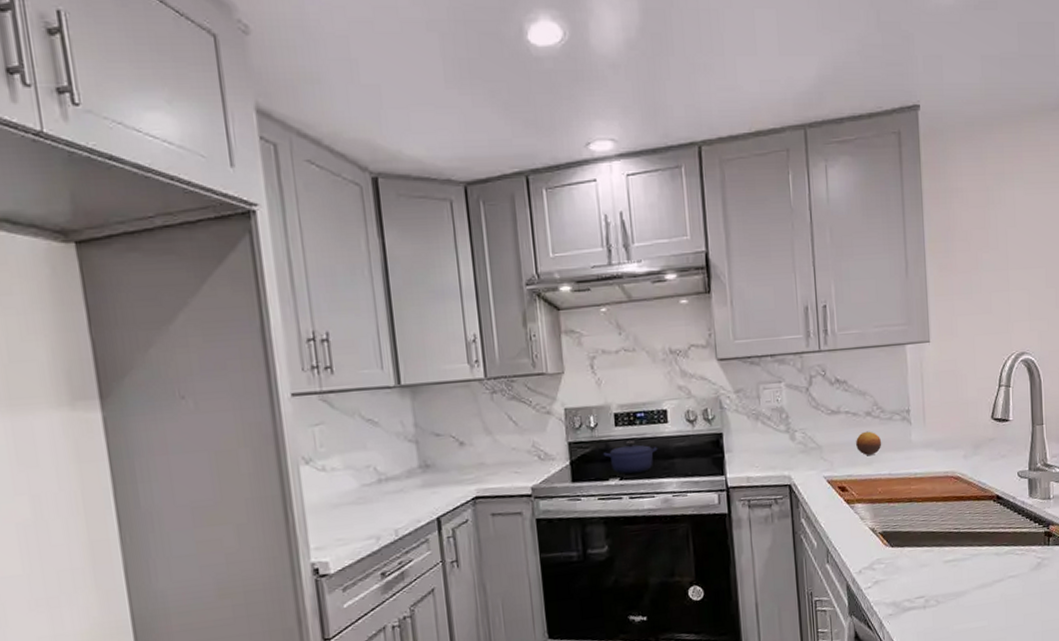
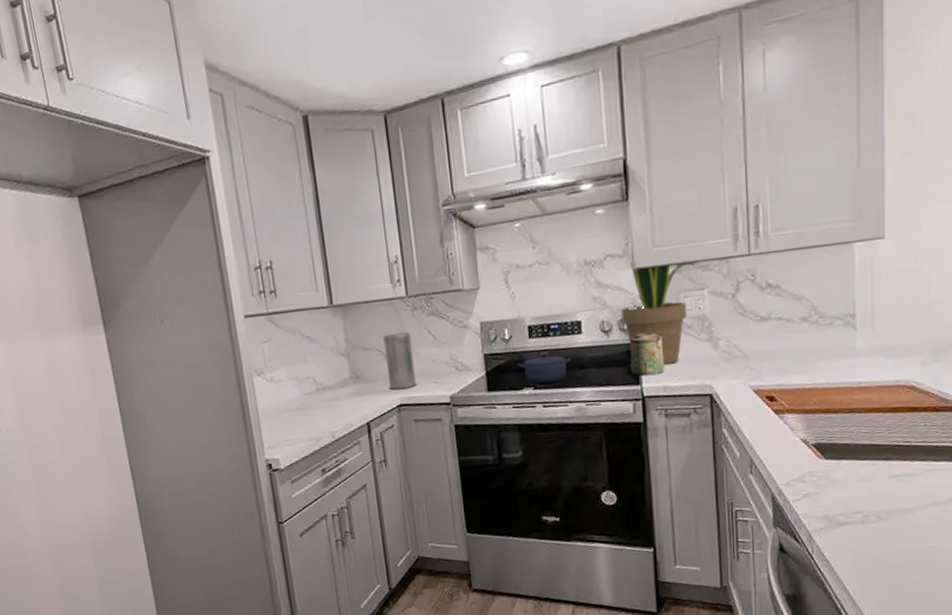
canister: none [457,416,496,481] -> present [382,331,418,390]
potted plant: none [706,352,772,455] -> present [621,260,694,365]
canister: none [713,422,747,467] -> present [629,332,665,376]
fruit: present [855,431,882,456] -> none [787,338,820,365]

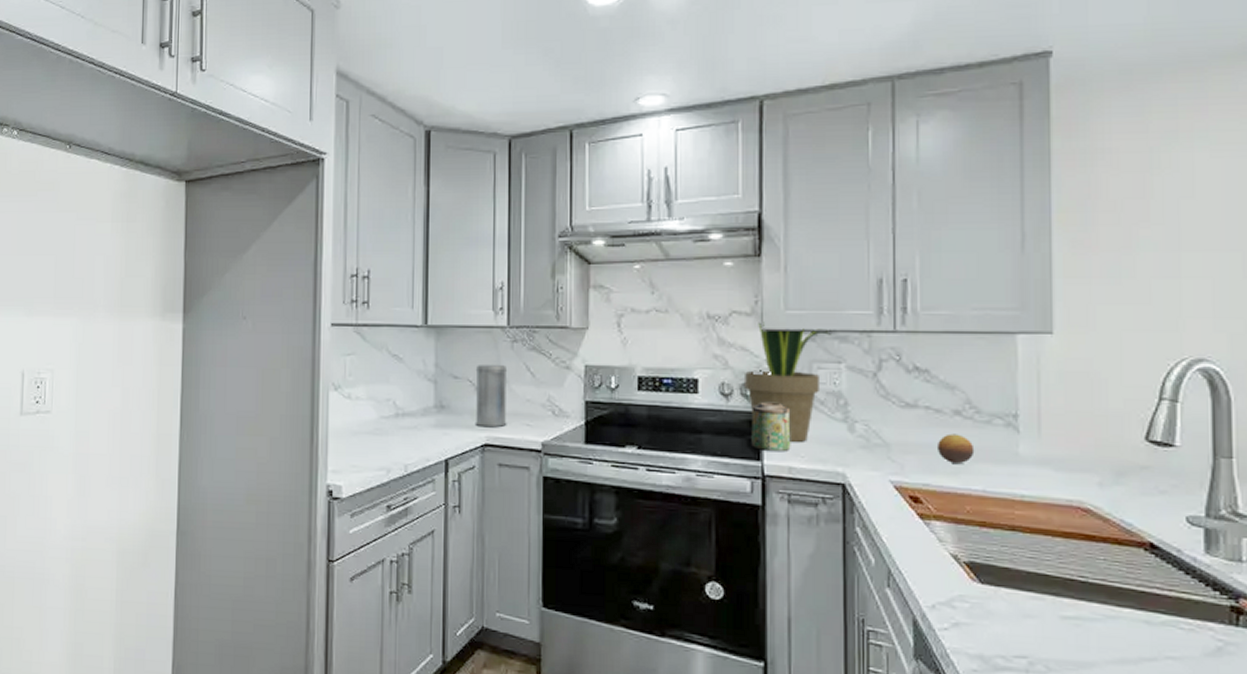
cooking pot: present [517,352,571,384] -> none [622,408,683,444]
fruit: none [787,338,820,365] -> present [936,433,975,465]

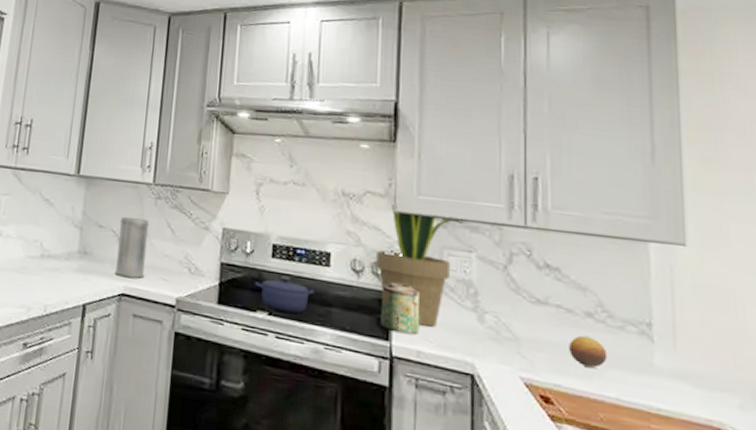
cooking pot: none [622,408,683,444] -> present [255,276,315,314]

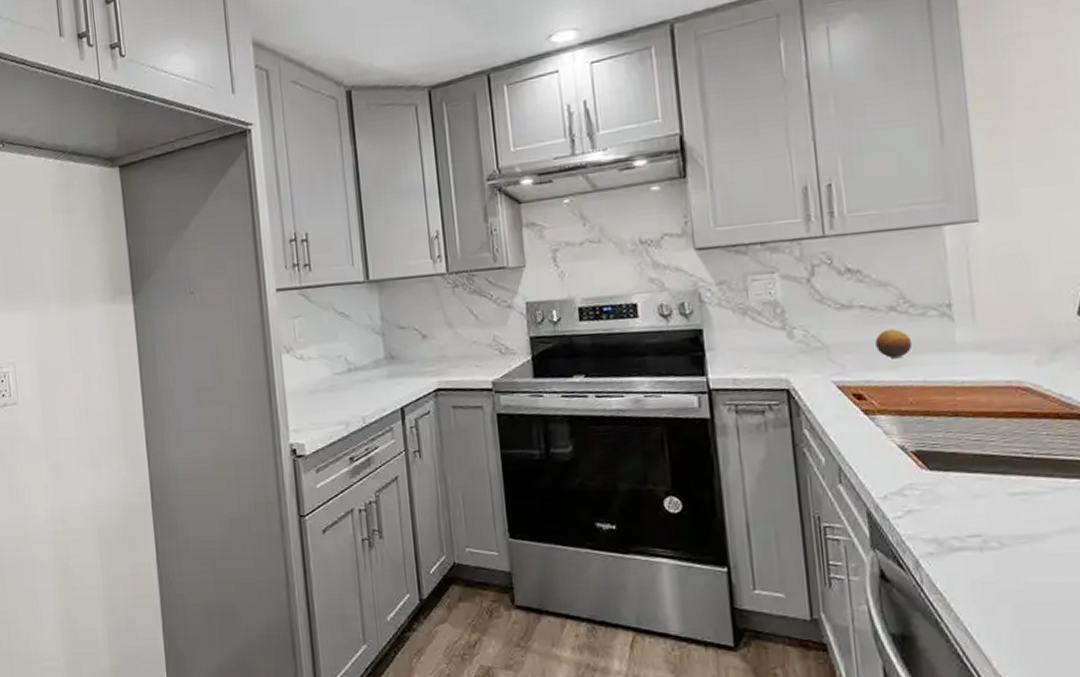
canister: present [114,216,149,279] -> none [420,310,457,373]
cooking pot: present [255,276,315,314] -> none [567,336,627,371]
potted plant: present [376,204,462,327] -> none [682,241,762,354]
canister: present [380,282,421,336] -> none [691,318,734,367]

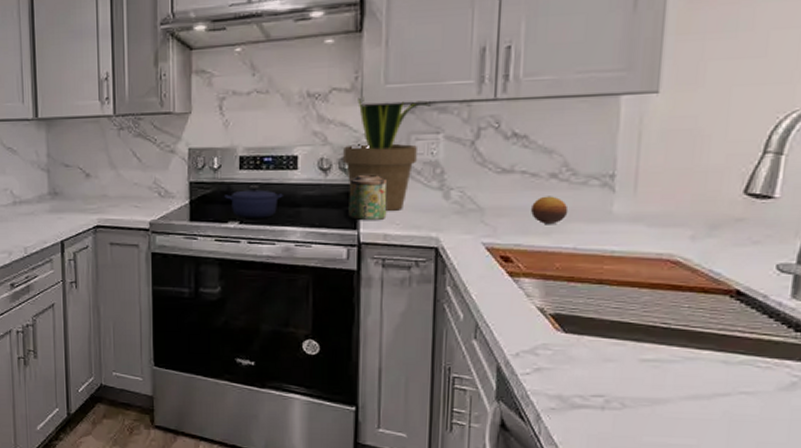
cooking pot: none [567,336,627,371] -> present [224,185,283,218]
potted plant: none [682,241,762,354] -> present [343,97,430,211]
canister: none [691,318,734,367] -> present [348,174,388,221]

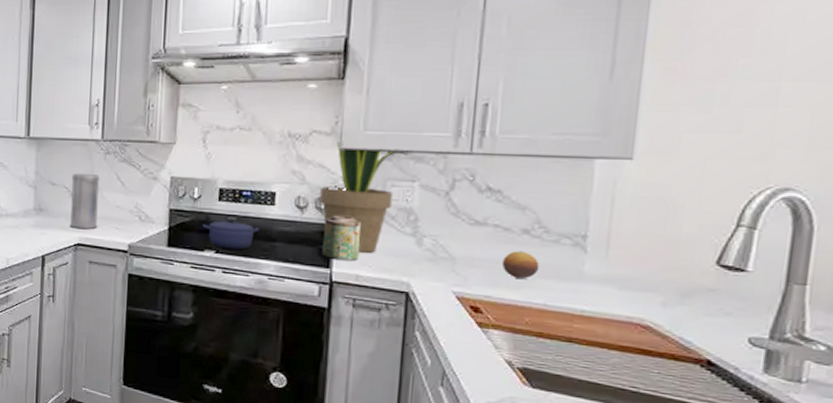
canister: none [85,151,117,211] -> present [69,173,99,230]

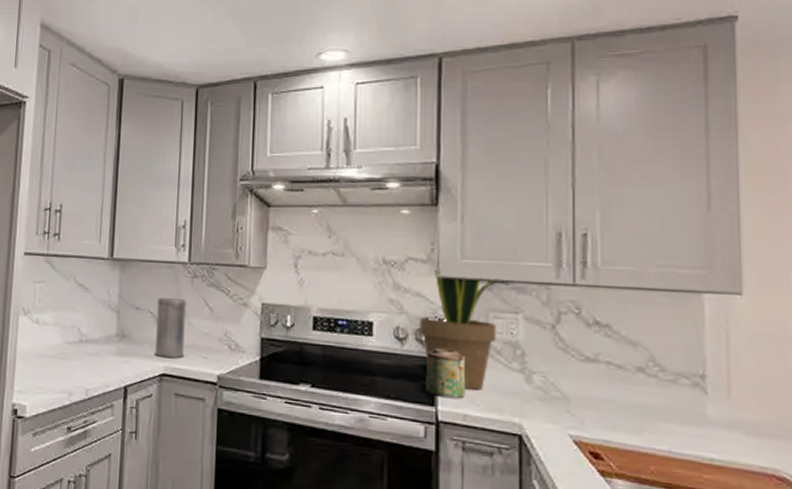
cooking pot: present [202,217,260,250] -> none [296,348,358,384]
fruit: present [501,250,540,280] -> none [618,390,659,423]

